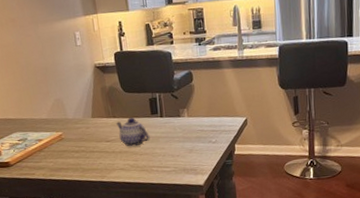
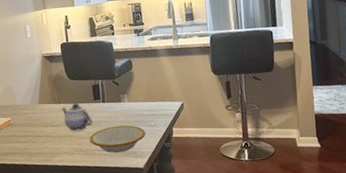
bowl: none [146,141,206,170] -> present [89,125,146,153]

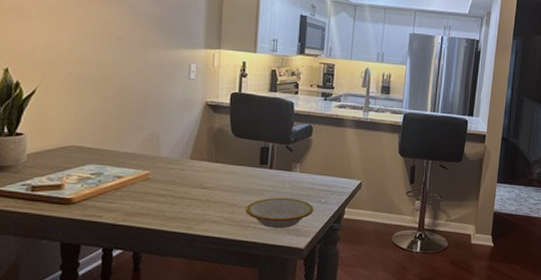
teapot: present [61,102,93,132] -> none [218,164,254,198]

